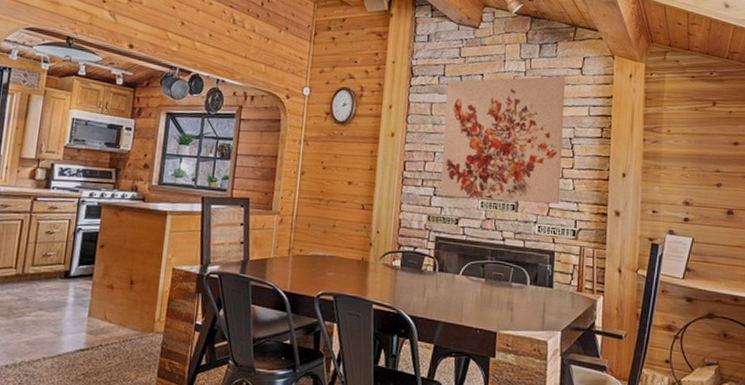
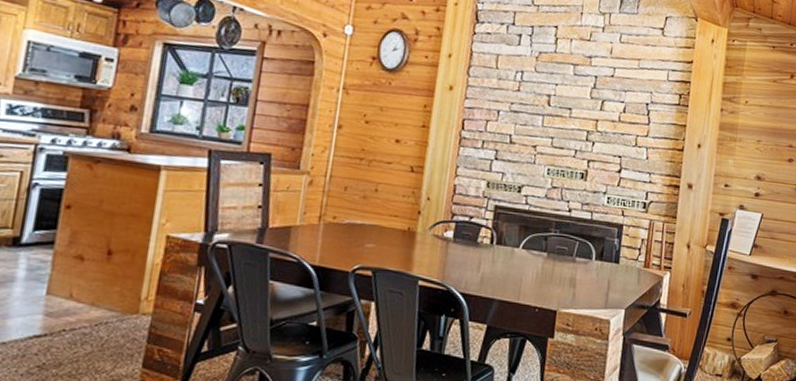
wall art: present [440,76,565,204] -> none [502,30,646,174]

